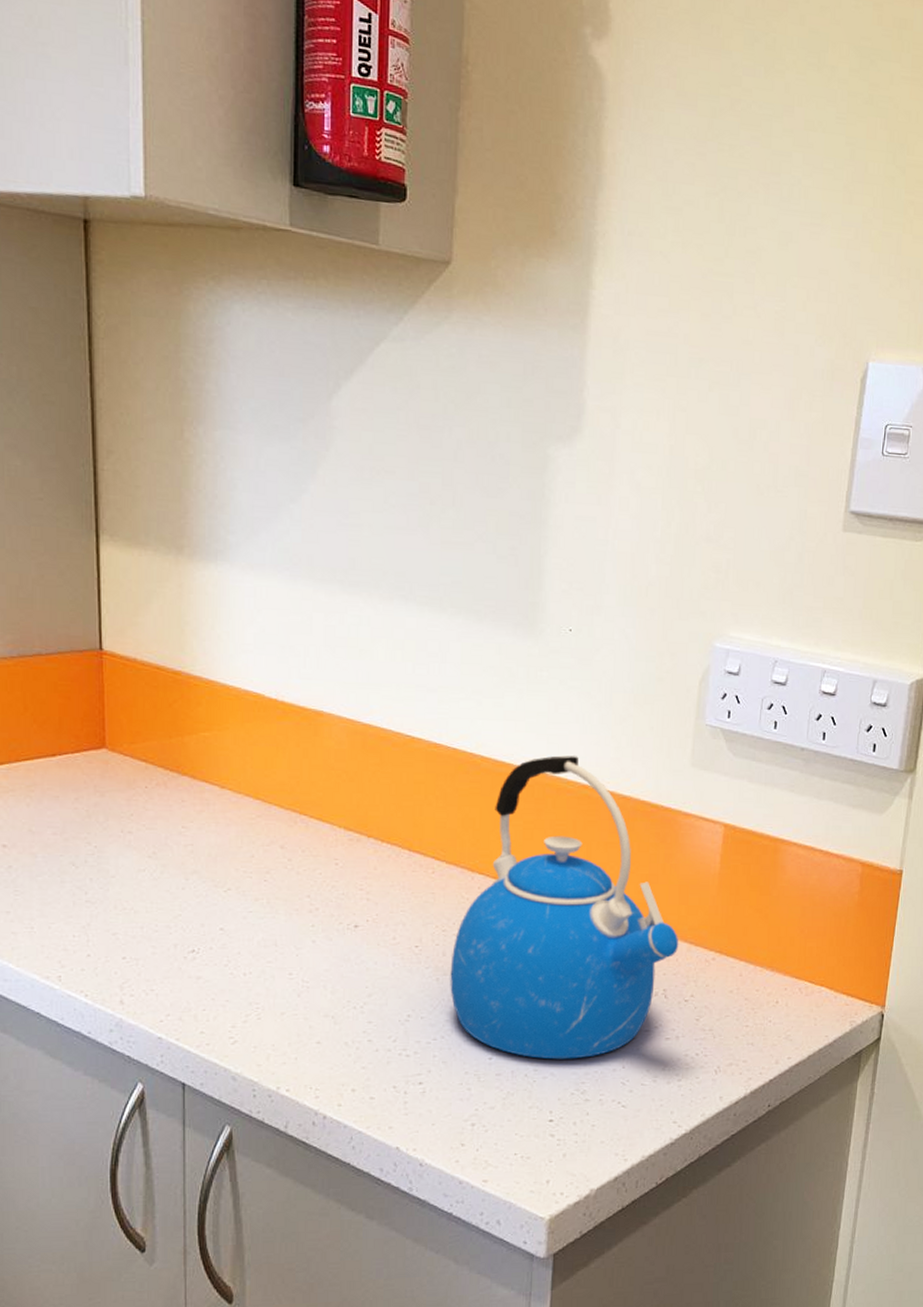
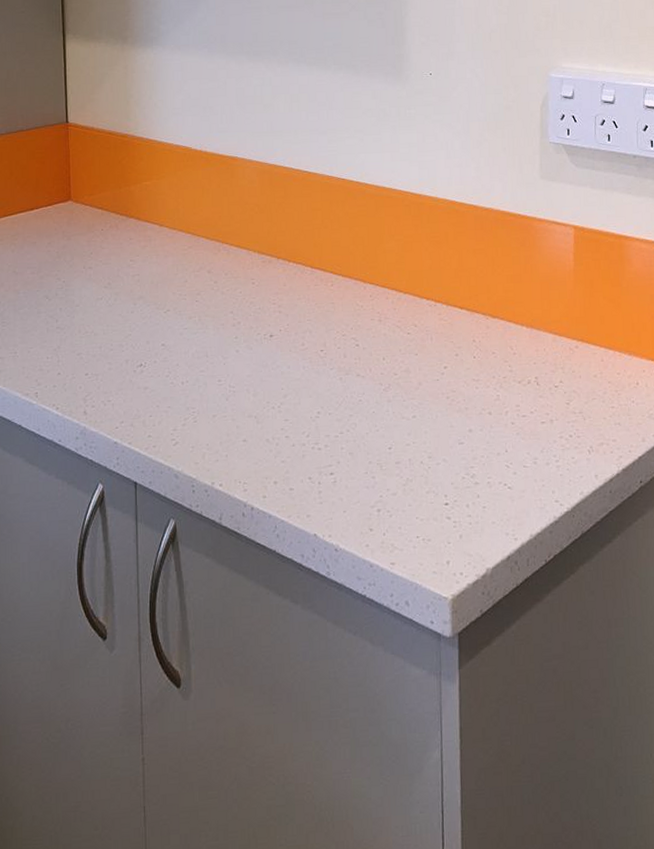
kettle: present [450,755,679,1060] -> none [351,177,545,447]

